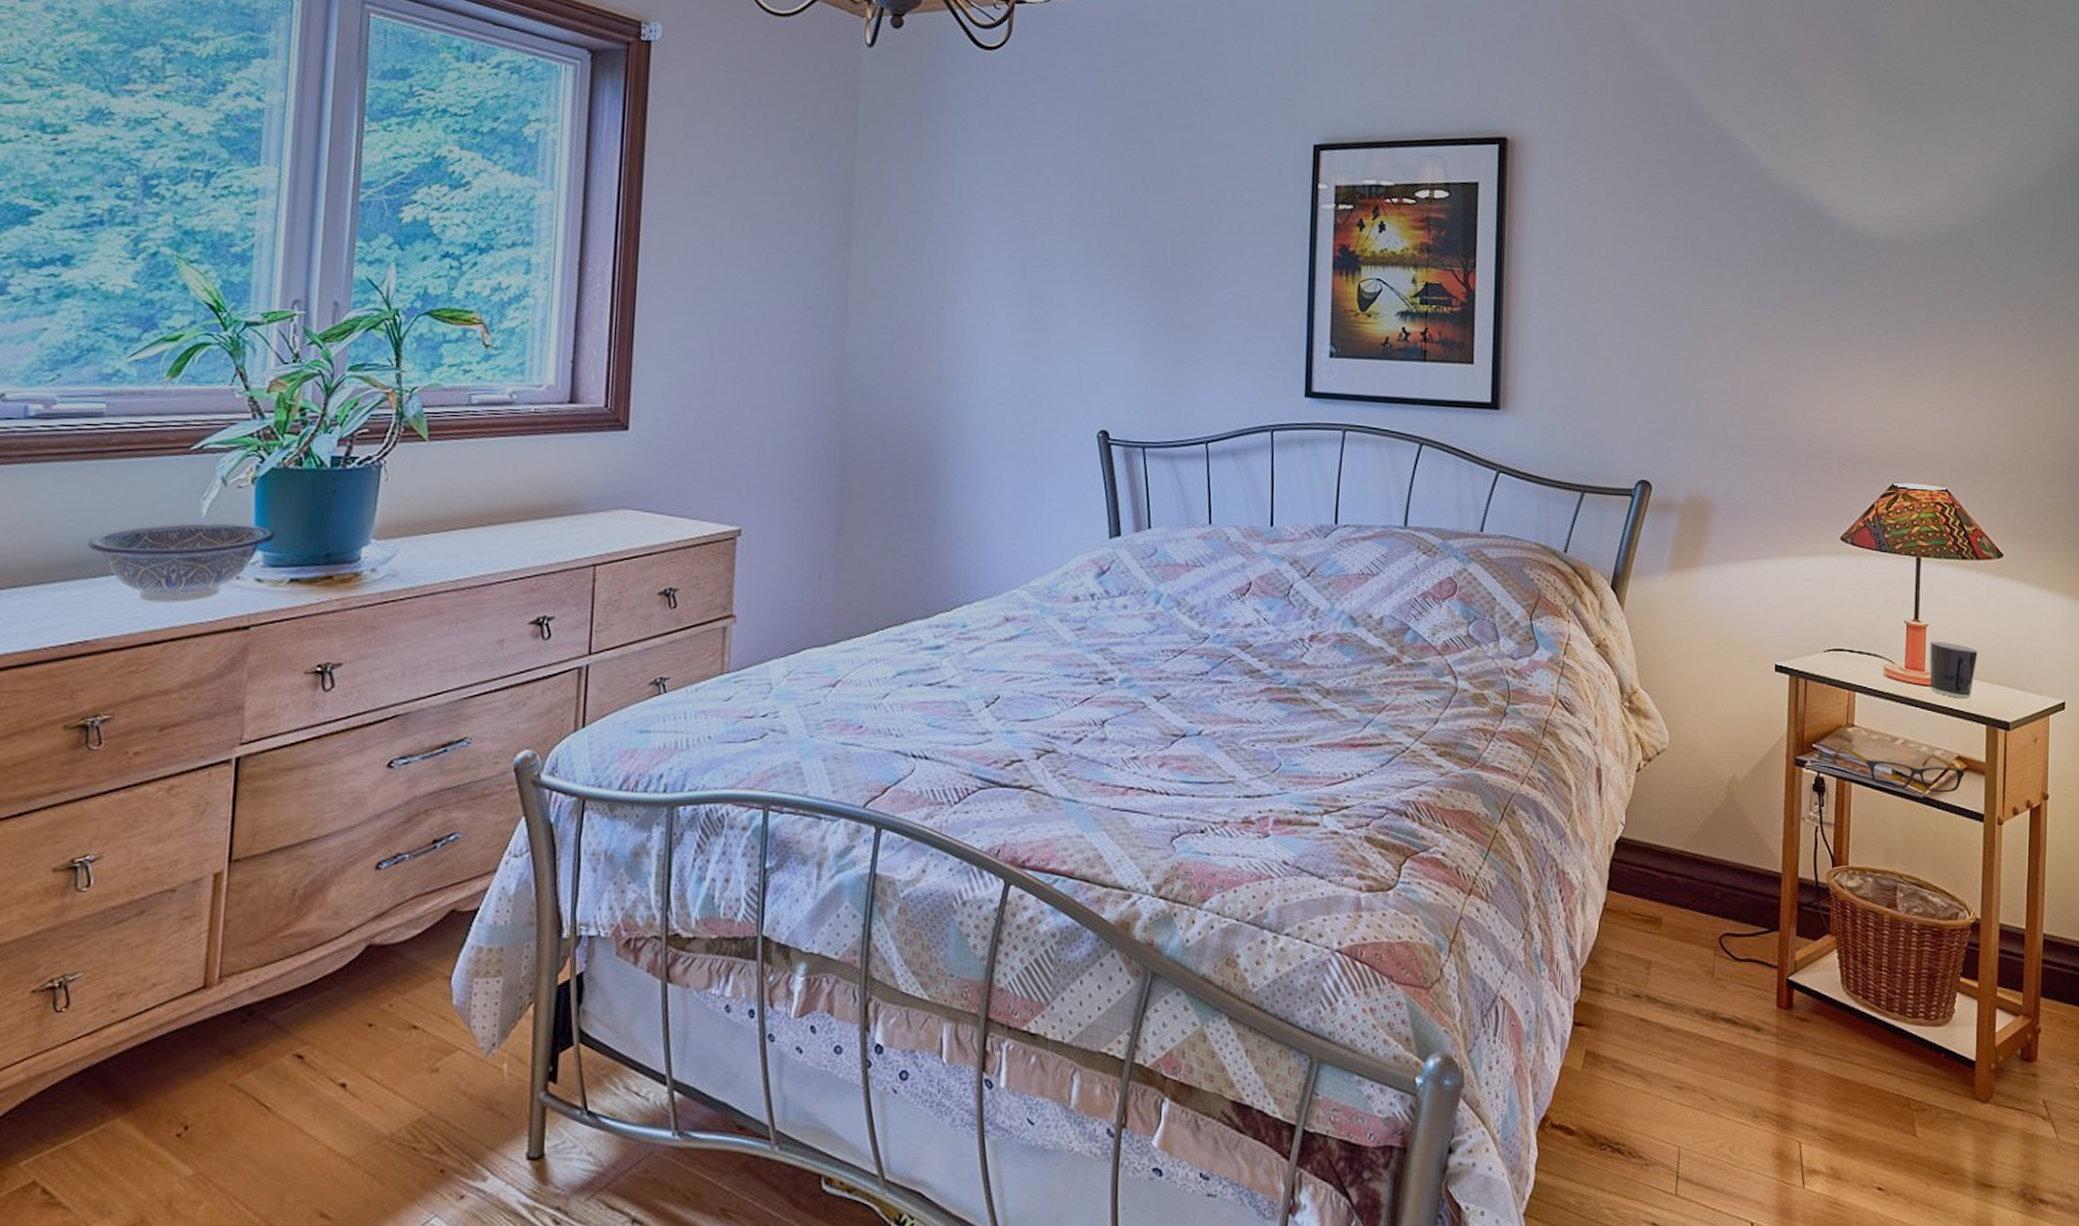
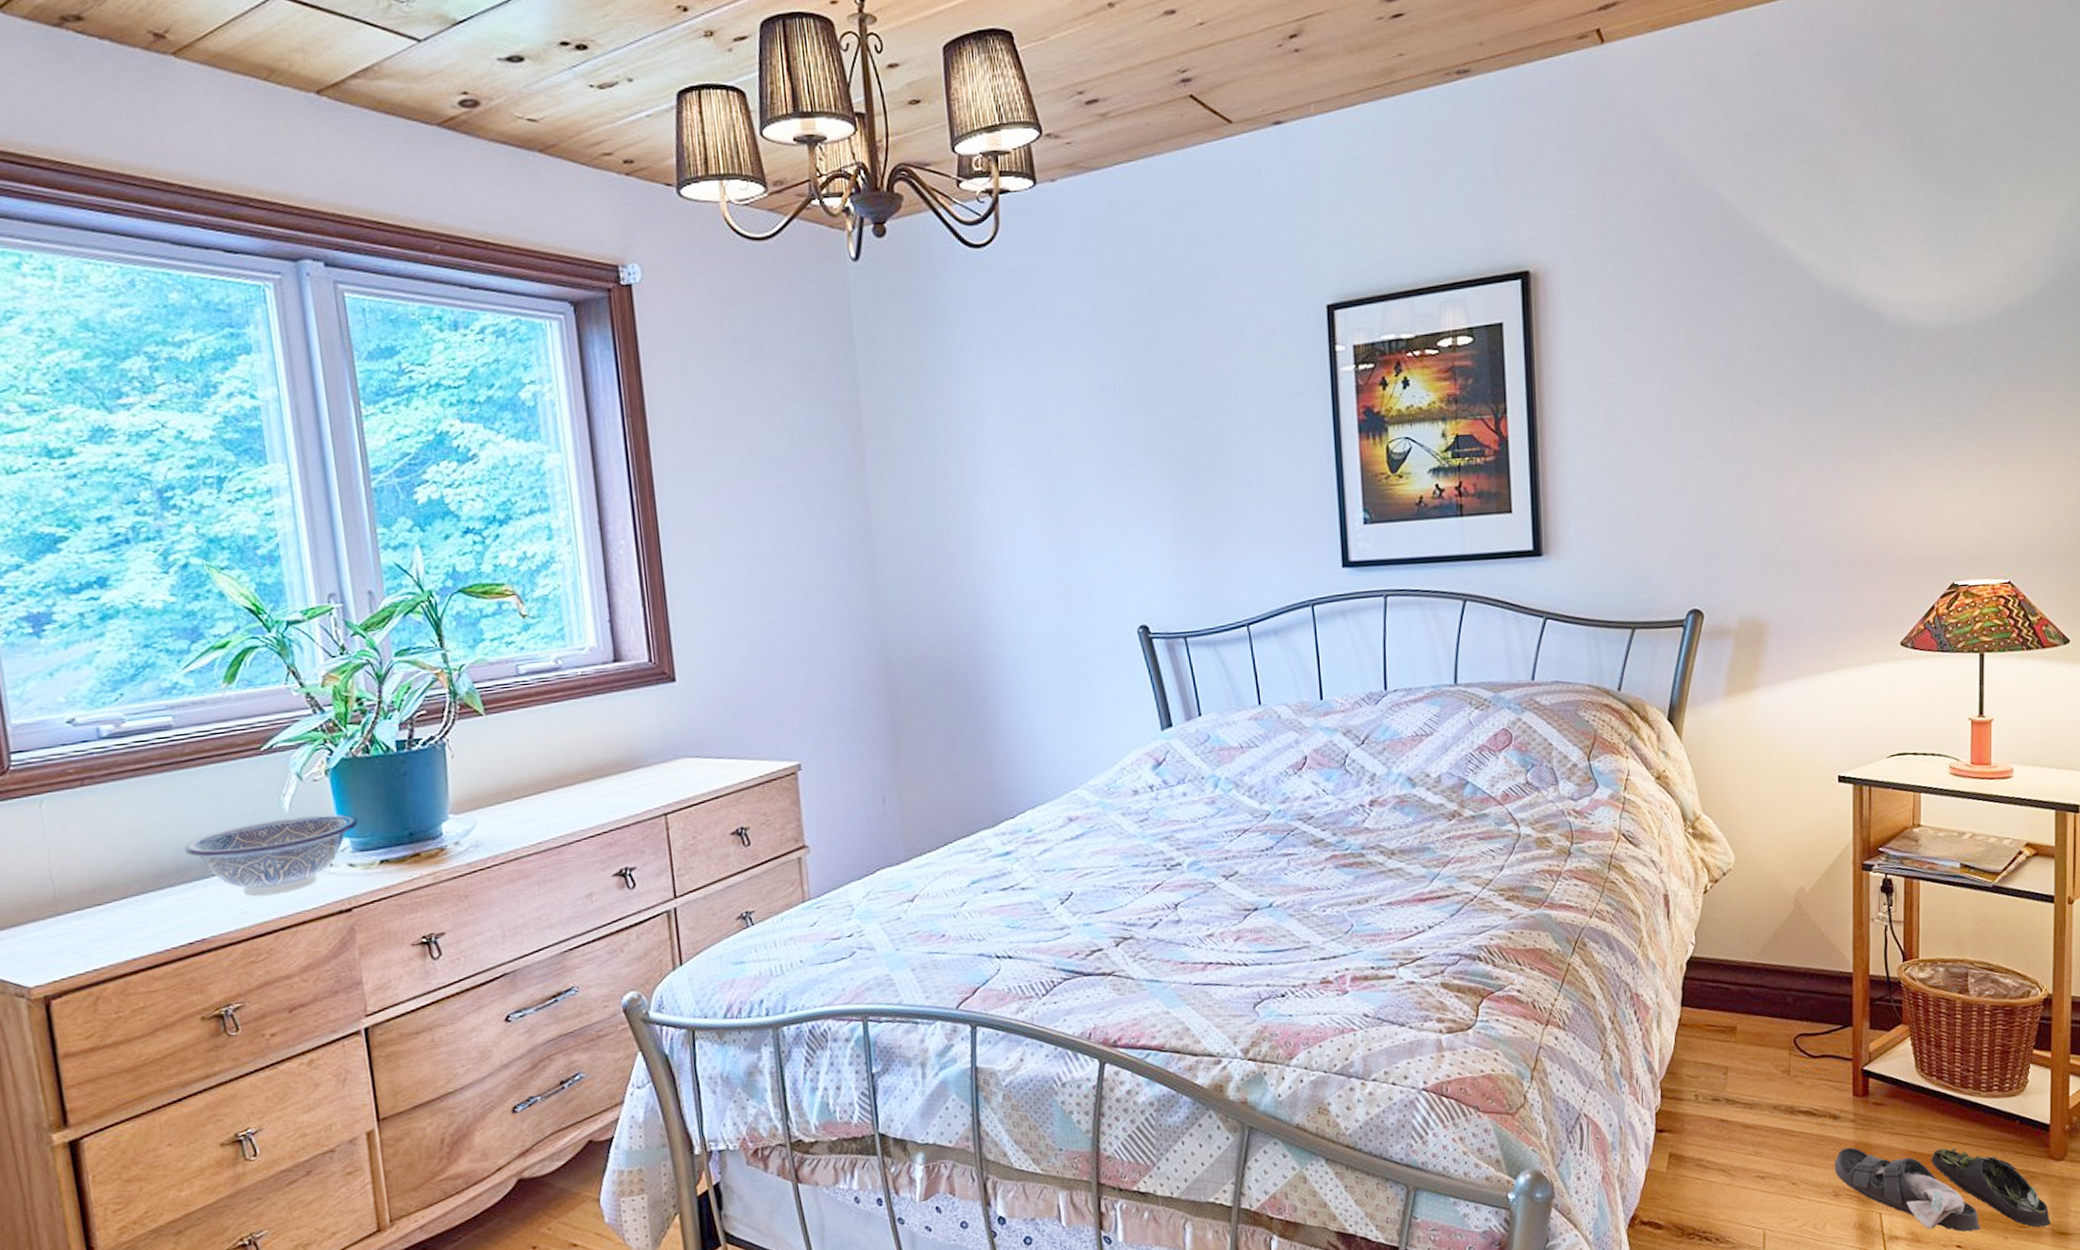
shoe: none [1754,1064,1975,1176] -> present [1834,1147,2051,1232]
eyeglasses: present [1833,745,1965,793] -> none [1900,844,2034,881]
mug: present [1930,641,1978,699] -> none [1996,734,2045,788]

